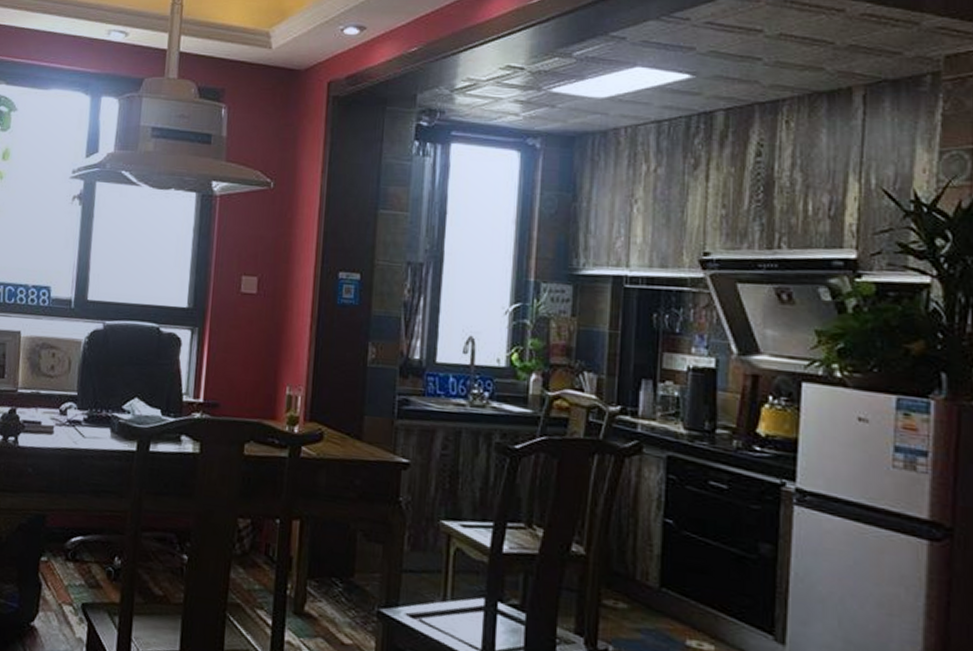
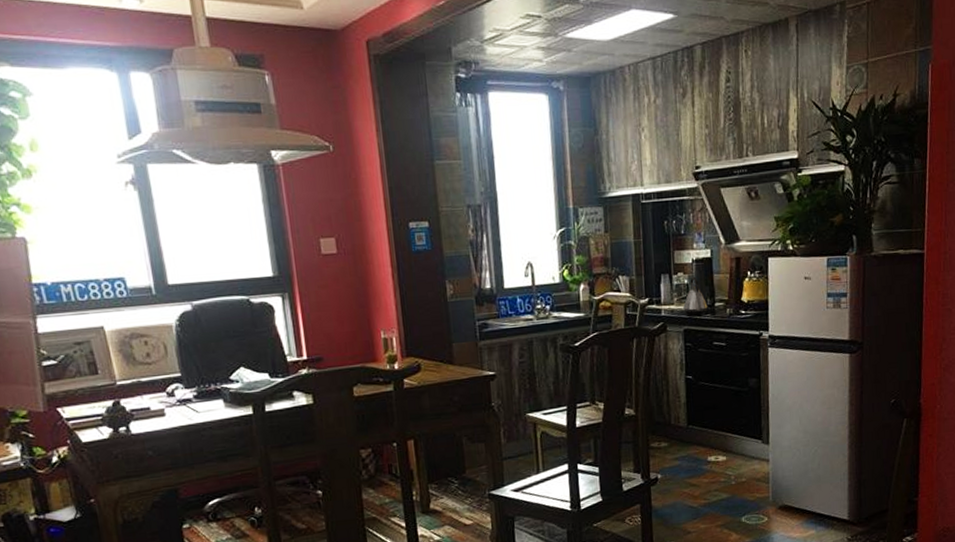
kettle: none [669,389,705,443] -> present [683,276,708,317]

